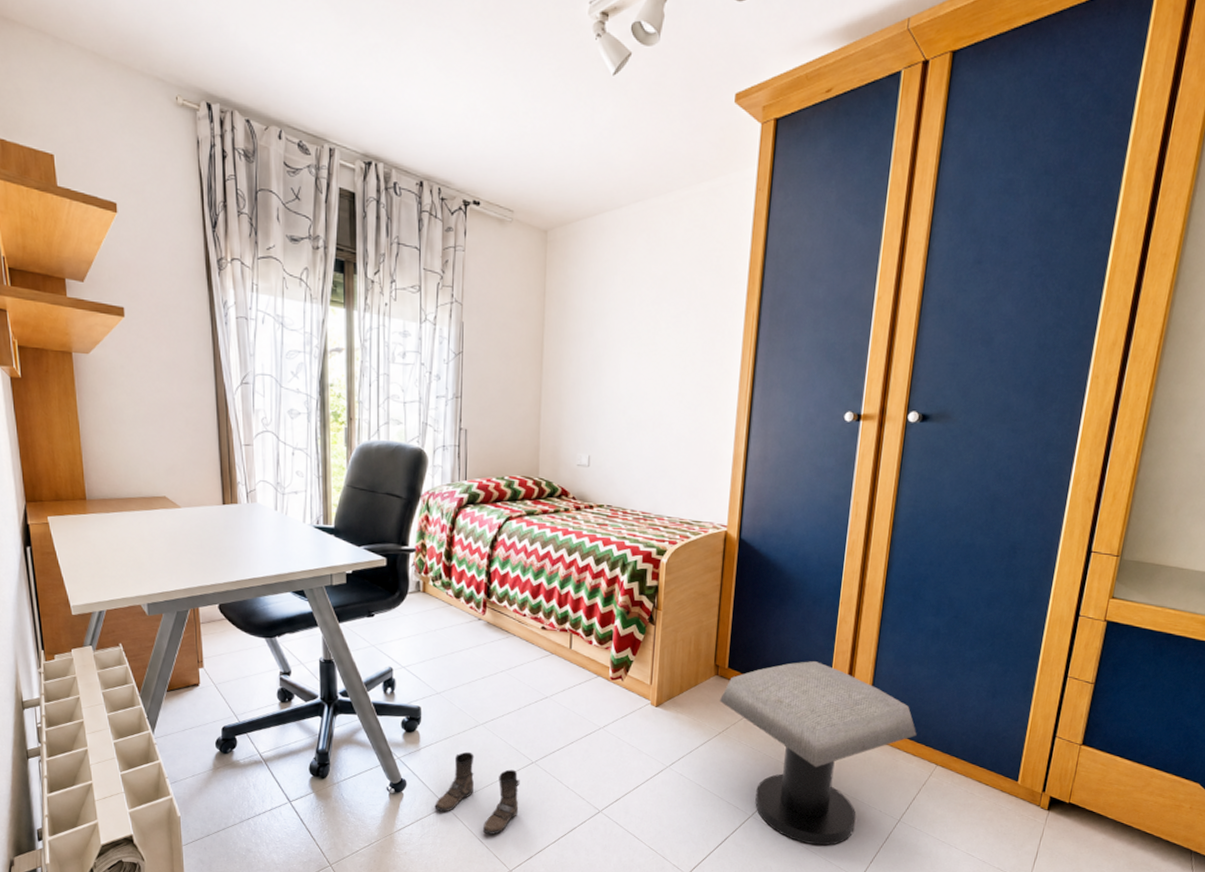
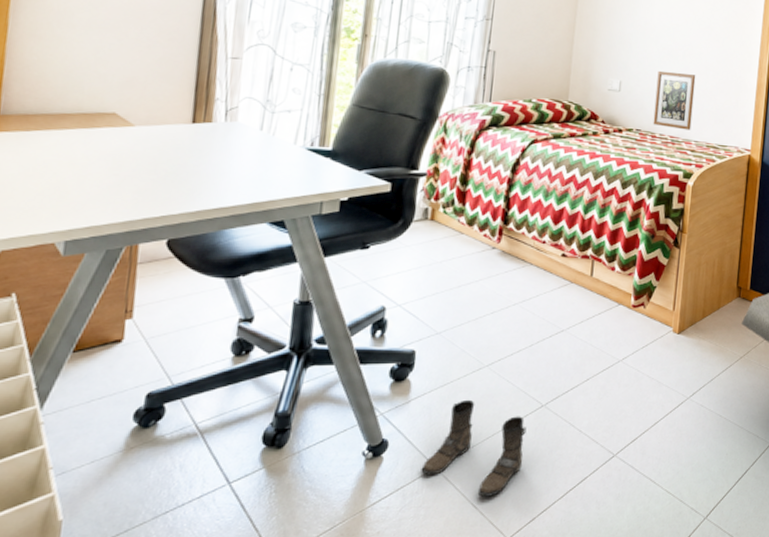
picture frame: none [623,443,667,506] -> present [653,70,696,130]

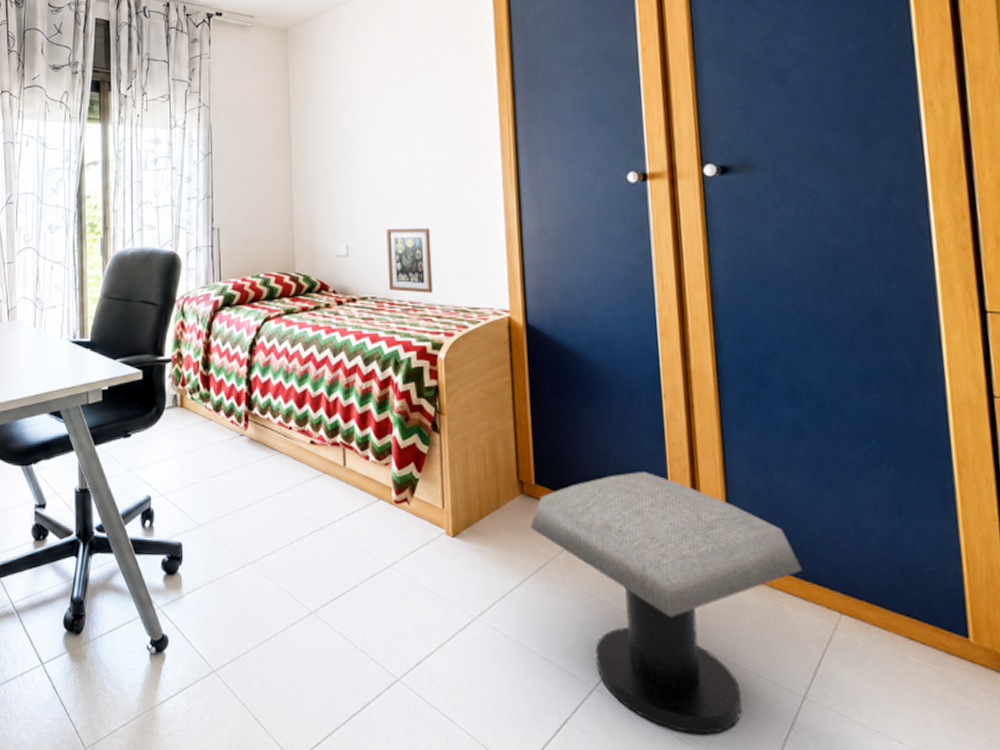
boots: present [421,399,527,497] -> none [201,598,299,711]

